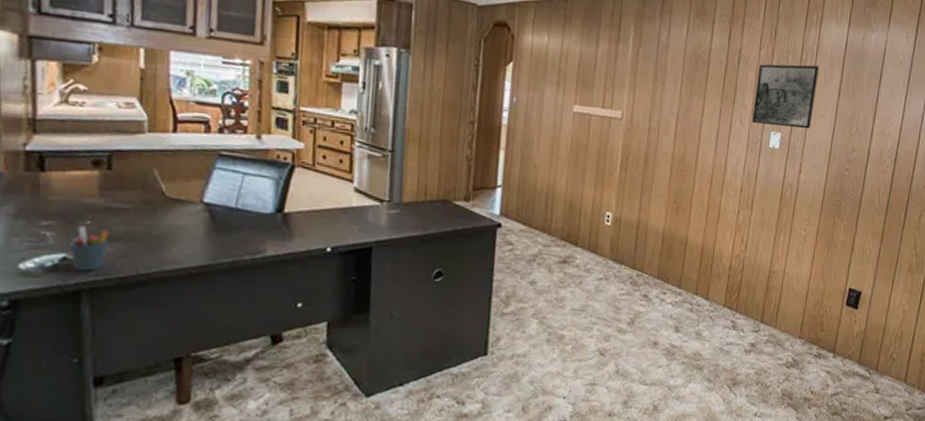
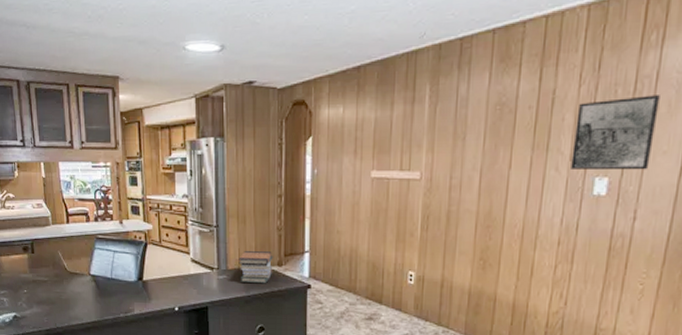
pen holder: present [70,226,109,272] -> none [17,294,38,325]
book stack: none [416,182,460,220] -> present [238,251,273,283]

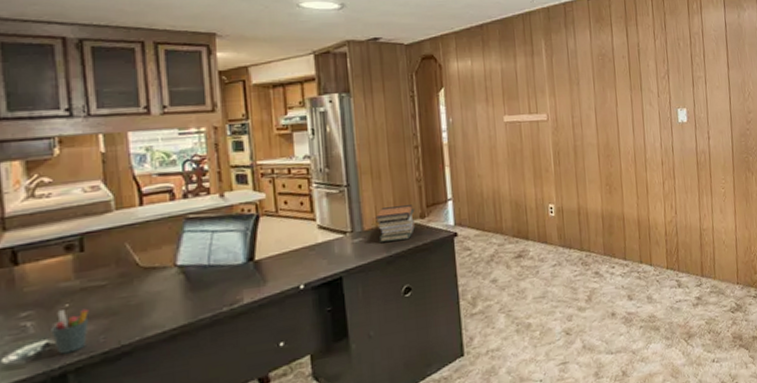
pen holder: none [17,294,38,325] -> present [51,308,89,354]
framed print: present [571,95,660,171] -> none [656,46,711,104]

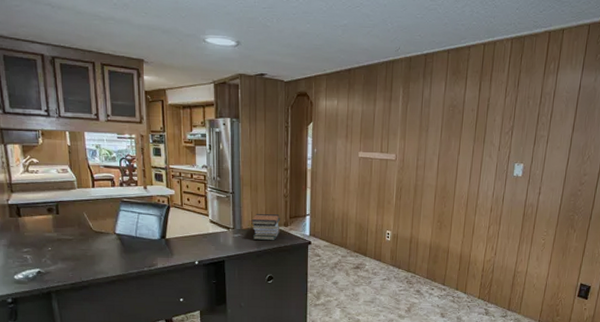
pen holder: present [51,308,89,354] -> none [41,251,63,280]

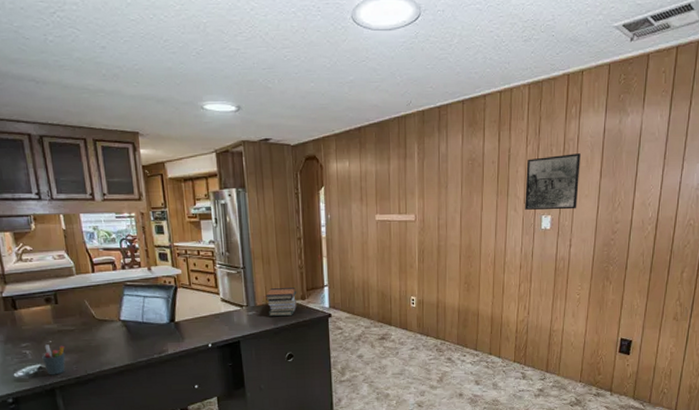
pen holder: none [41,251,63,280] -> present [42,344,66,375]
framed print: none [499,107,556,160] -> present [525,153,581,210]

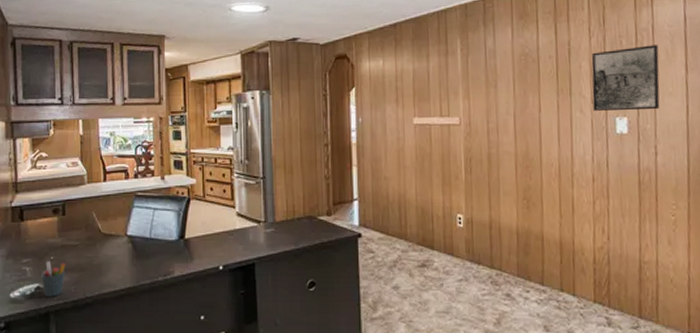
book stack: present [265,288,298,316] -> none [286,201,322,235]

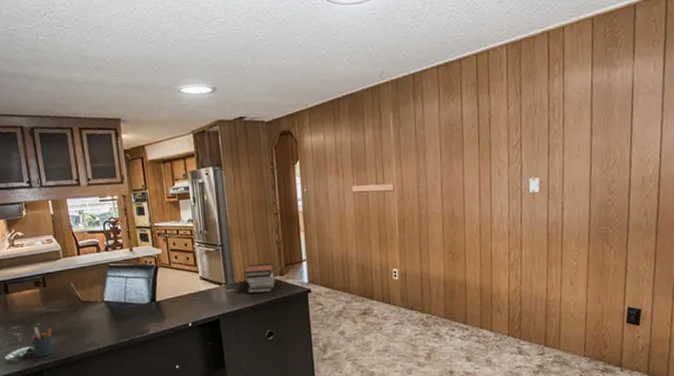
book stack: none [286,201,322,235] -> present [244,263,276,293]
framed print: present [591,45,660,111] -> none [509,111,568,173]

